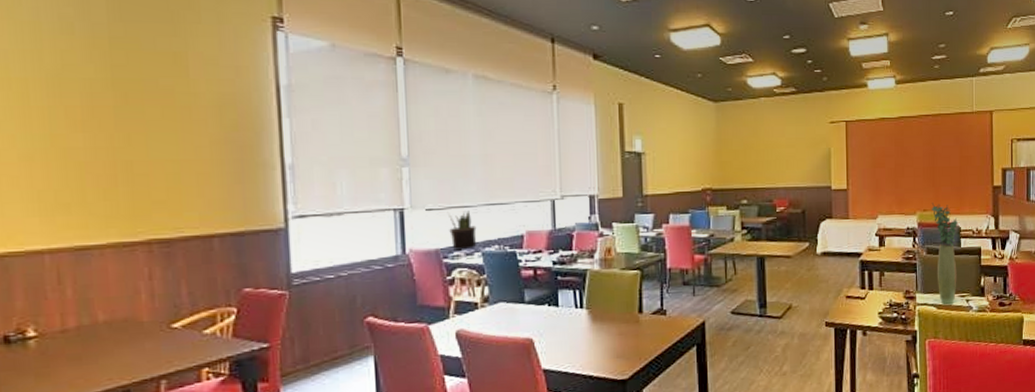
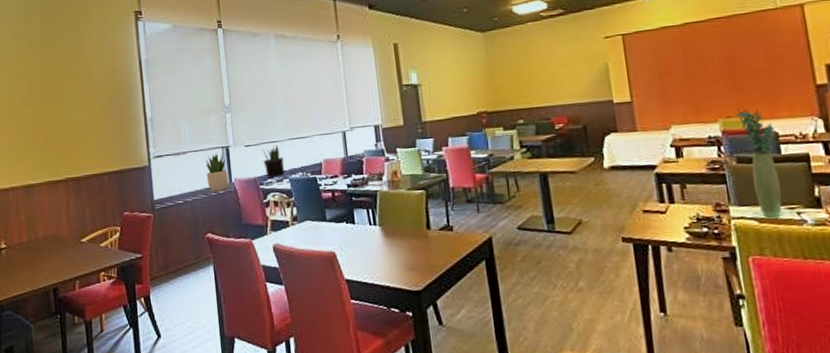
planter: none [370,215,401,267] -> present [206,151,229,194]

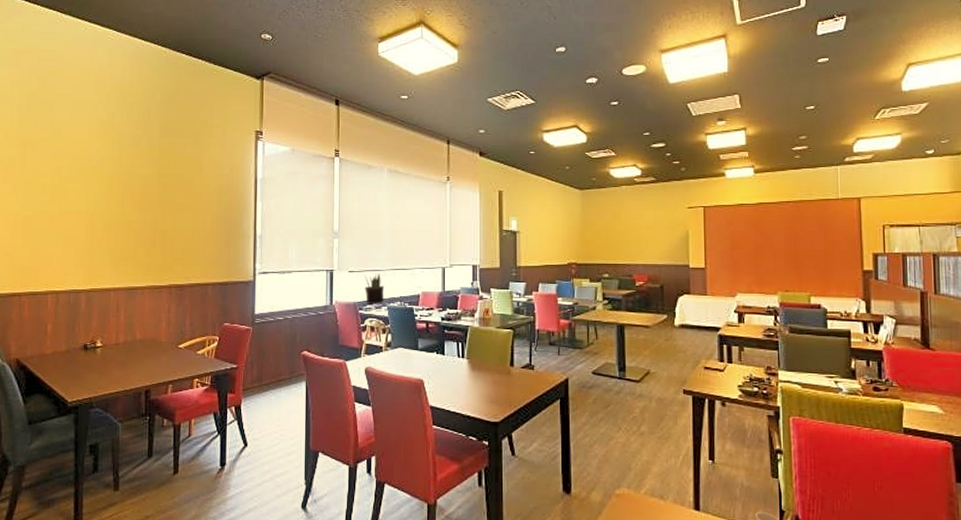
planter: present [206,151,229,194] -> none [308,274,329,313]
vase: present [736,108,782,219] -> none [794,284,825,385]

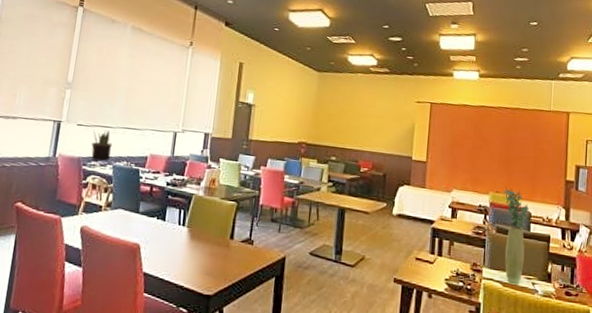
vase: none [794,284,825,385] -> present [504,186,530,285]

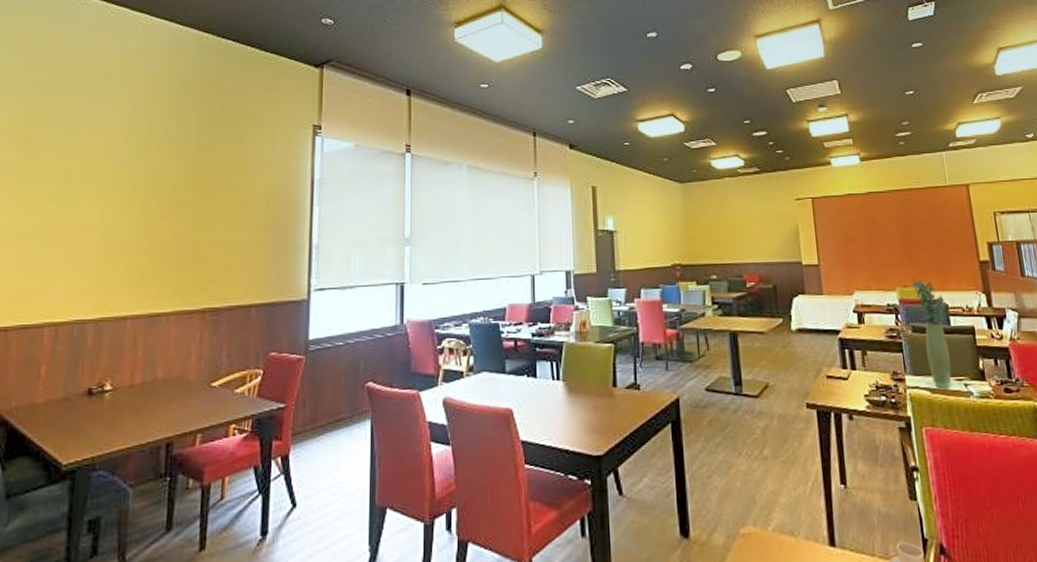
planter: present [91,130,113,162] -> none [441,285,465,322]

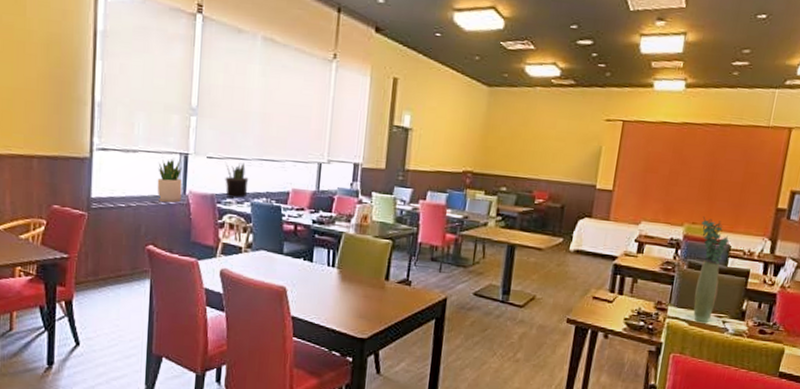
planter: none [374,288,400,336] -> present [157,157,183,204]
planter: none [441,285,465,322] -> present [225,162,249,199]

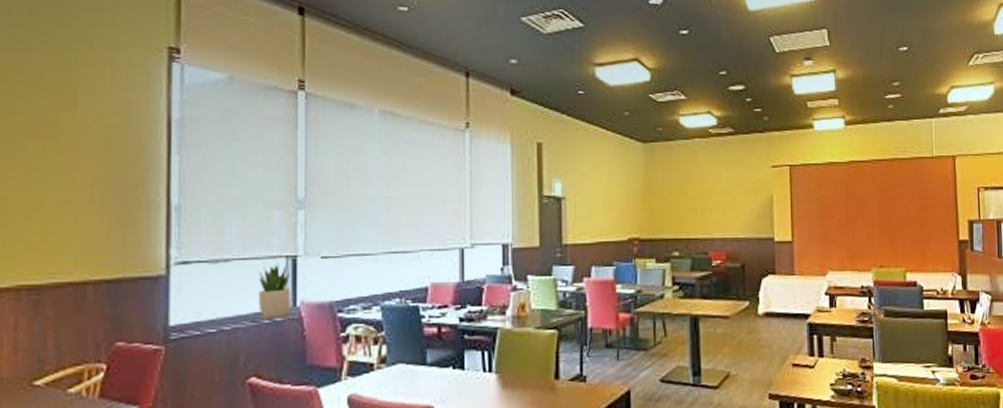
planter: present [225,162,249,199] -> none [346,259,376,304]
vase: present [693,216,730,324] -> none [888,258,921,377]

